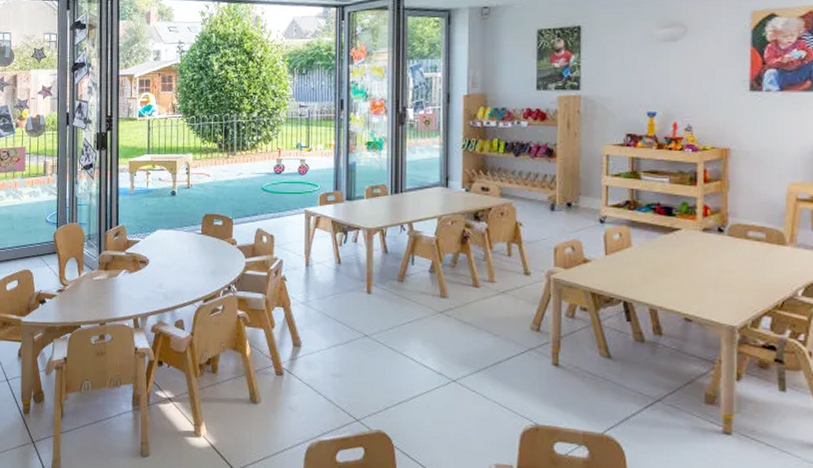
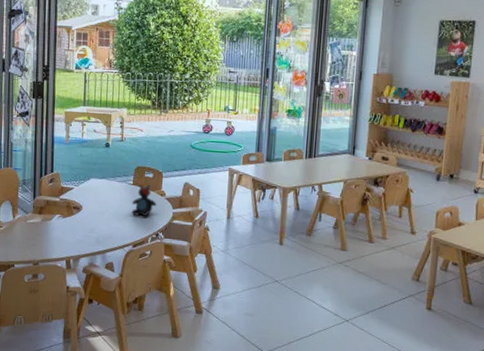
teddy bear: none [201,232,227,269] -> present [131,183,157,217]

